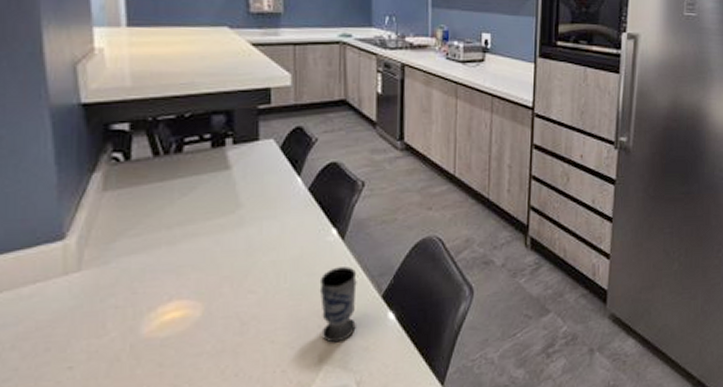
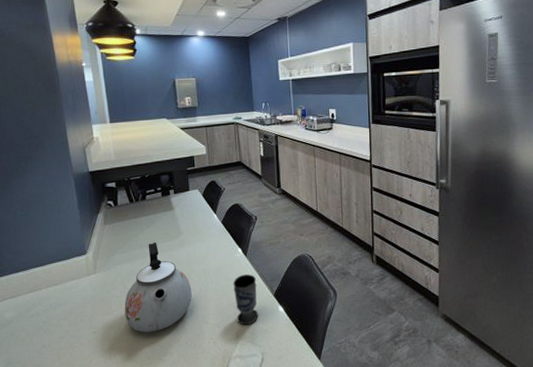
kettle: none [130,219,251,363] -> present [124,242,192,333]

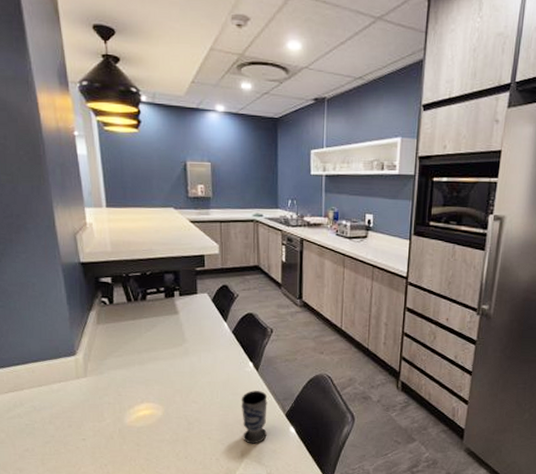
kettle: present [124,242,192,333] -> none [118,348,194,444]

